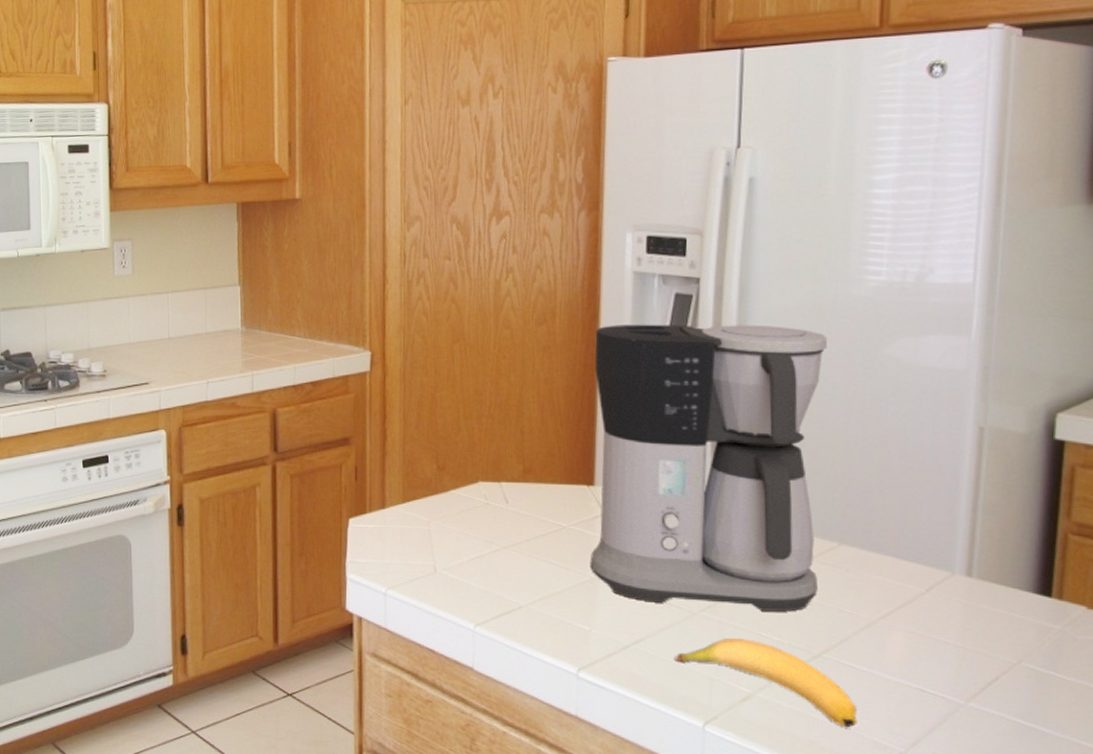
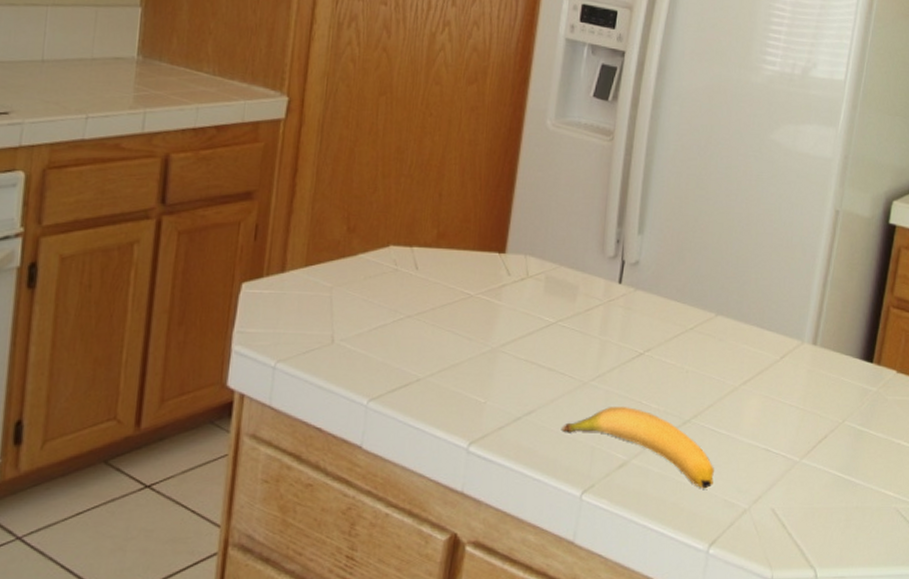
coffee maker: present [590,324,828,612] -> none [492,90,727,380]

